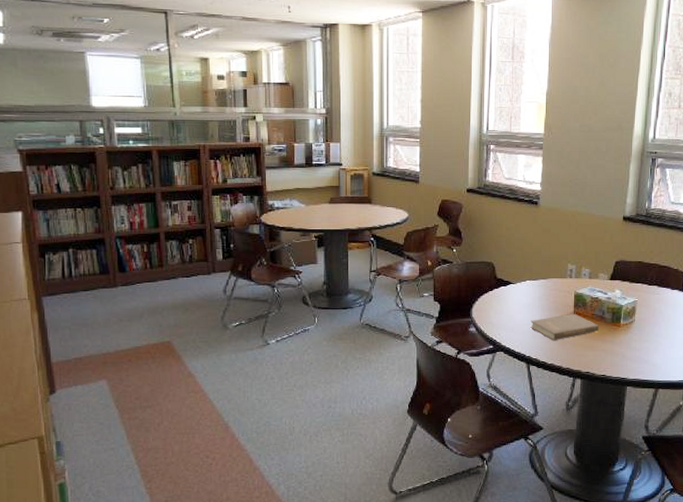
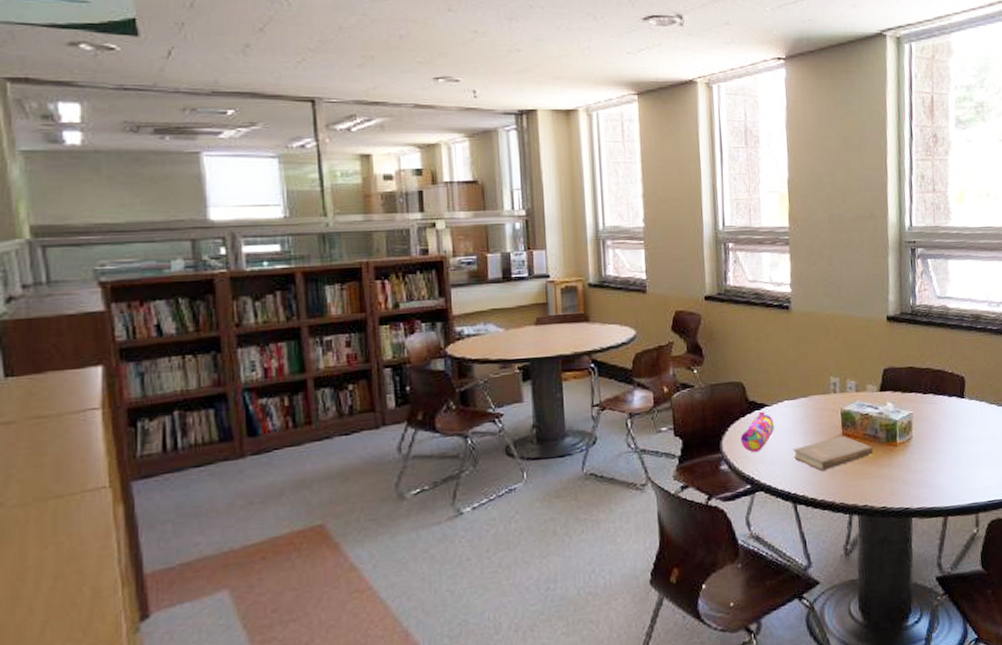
pencil case: none [488,288,516,320] -> present [741,411,774,453]

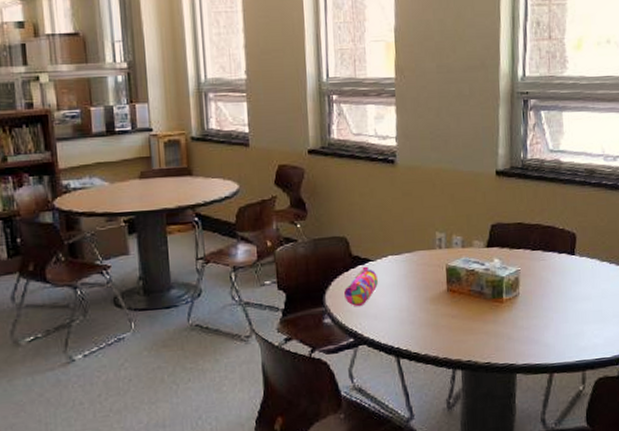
book: present [793,435,873,471] -> none [396,291,478,326]

